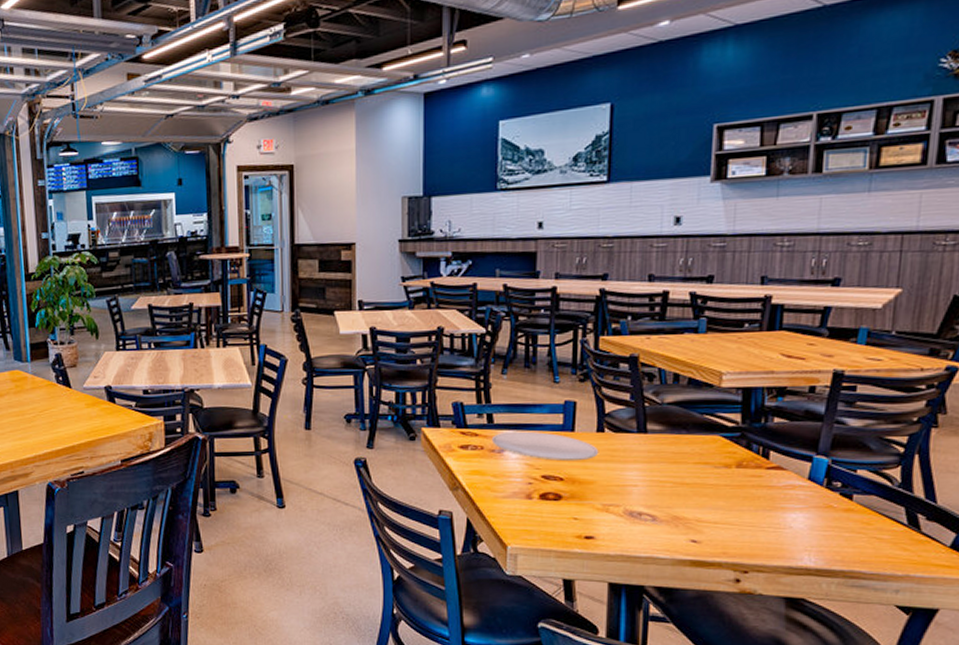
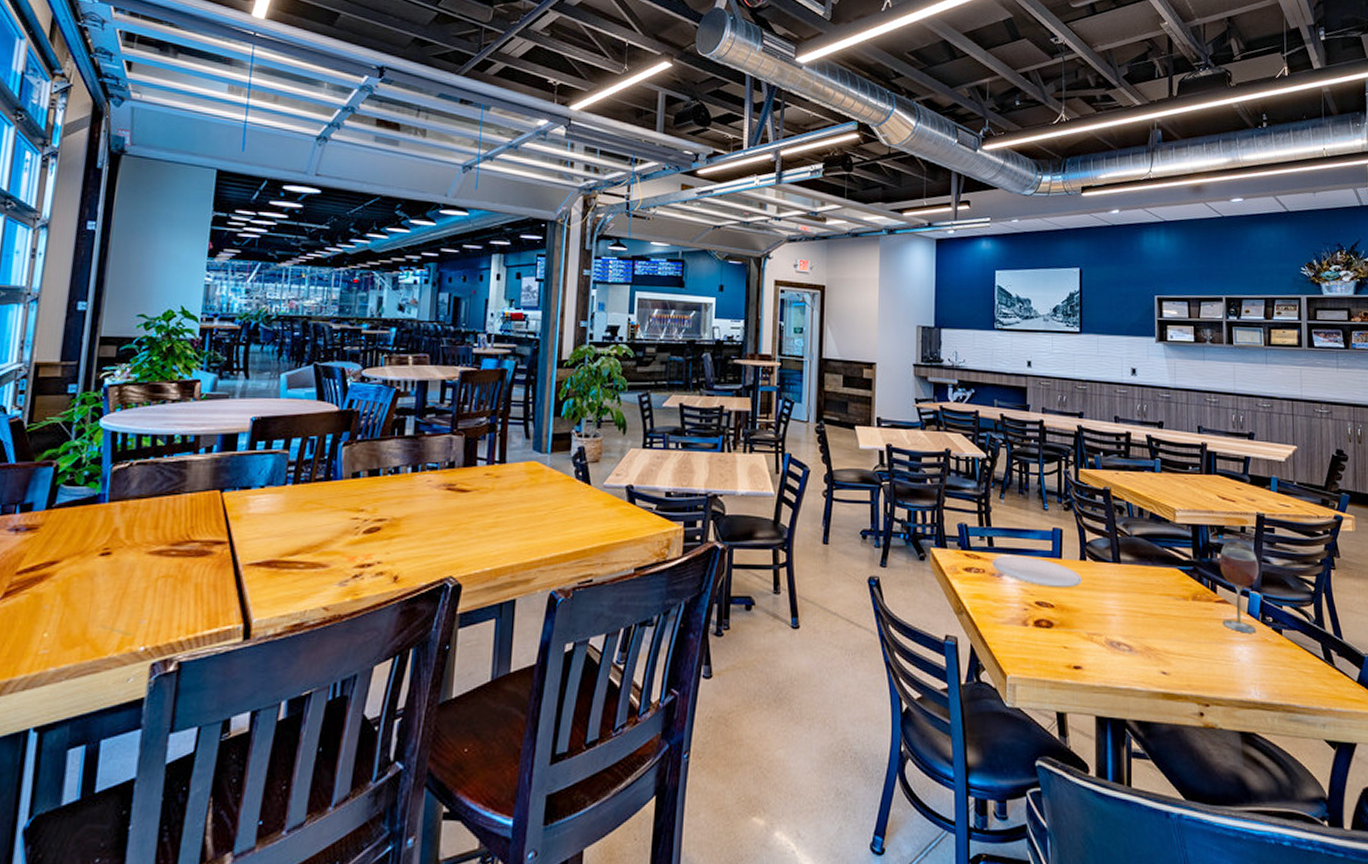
wineglass: none [773,403,830,500] -> present [1219,541,1259,633]

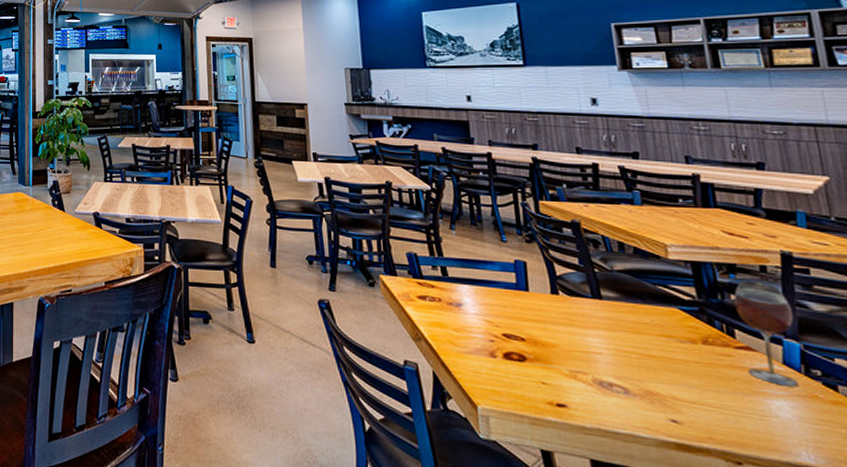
plate: present [991,556,1083,588] -> none [447,286,557,322]

